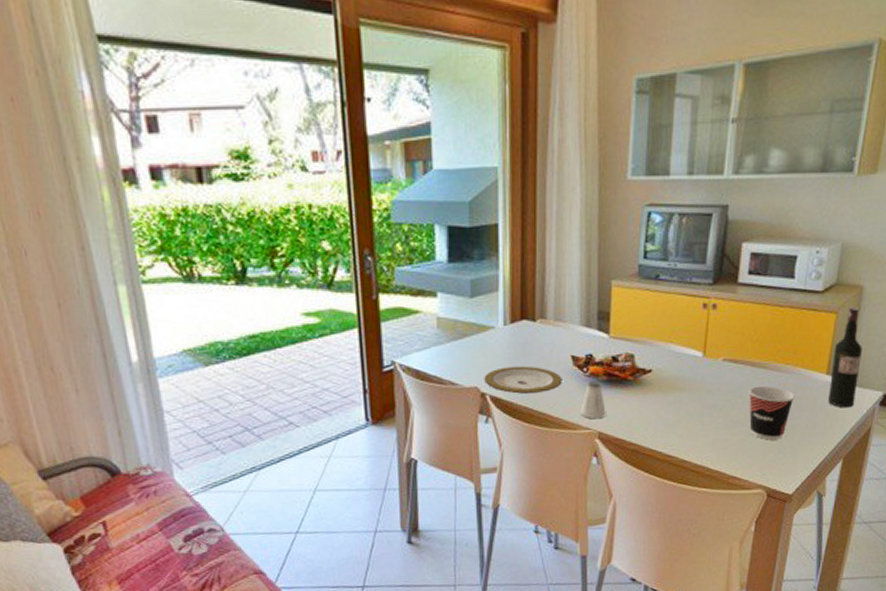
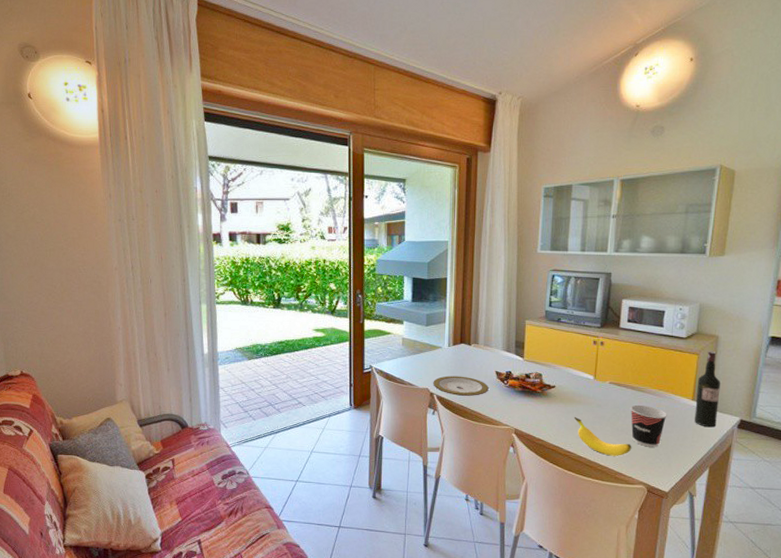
saltshaker: present [580,380,606,419] -> none [502,390,521,419]
banana: none [676,408,750,456] -> present [574,416,632,456]

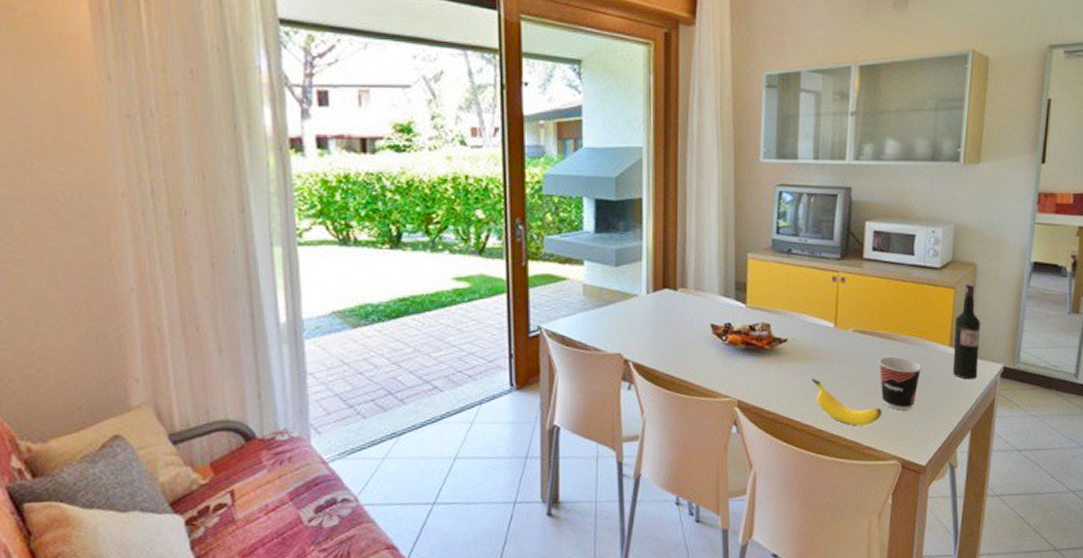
plate: present [433,376,489,396] -> none [627,333,702,361]

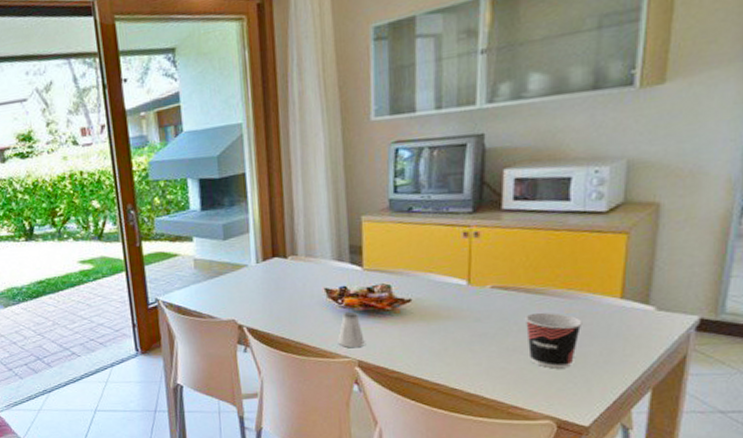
saltshaker: none [720,349,745,388] -> present [338,311,365,348]
banana: present [811,378,882,426] -> none [441,337,531,385]
wine bottle: present [953,283,980,380] -> none [626,226,665,334]

